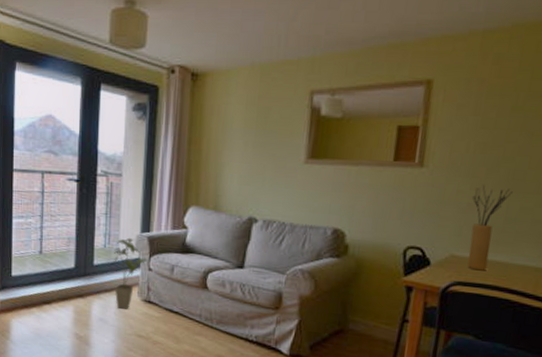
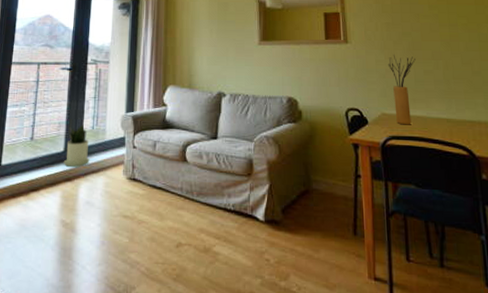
planter: none [74,241,102,284] -> present [63,124,90,167]
house plant: present [113,237,149,309] -> none [100,118,134,189]

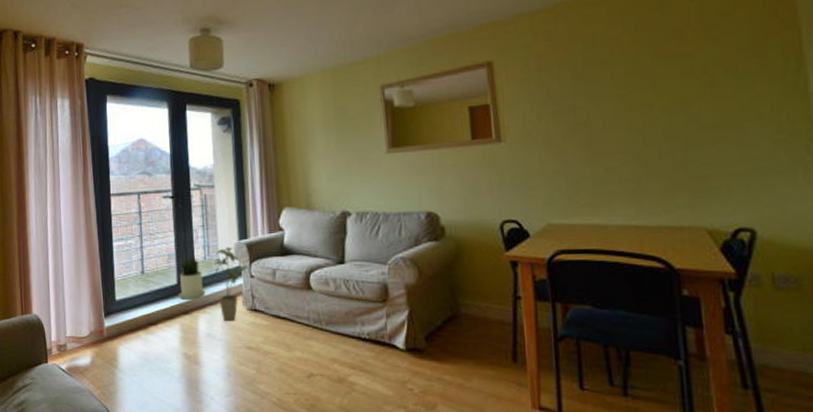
house plant: none [100,118,134,189] -> present [214,246,250,321]
vase: present [387,55,416,125] -> none [555,151,593,236]

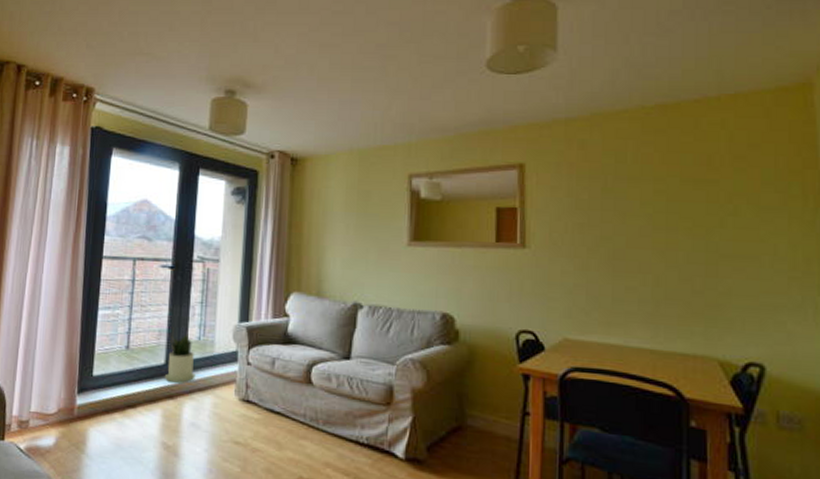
house plant: present [214,246,250,321] -> none [208,328,248,411]

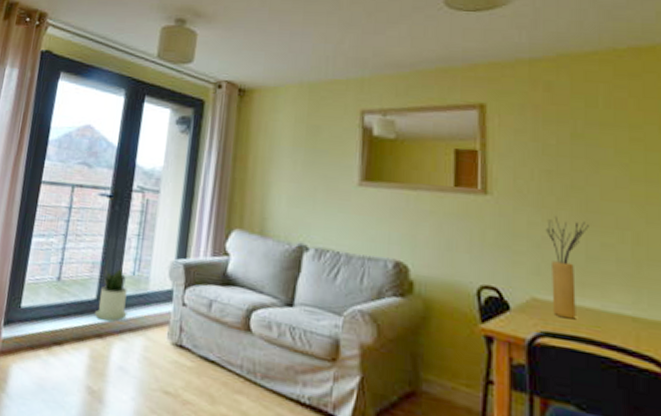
vase: none [576,265,615,355] -> present [545,216,589,320]

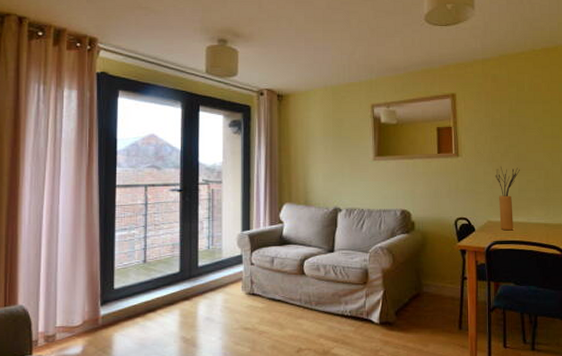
planter: present [94,267,127,321] -> none [180,245,207,286]

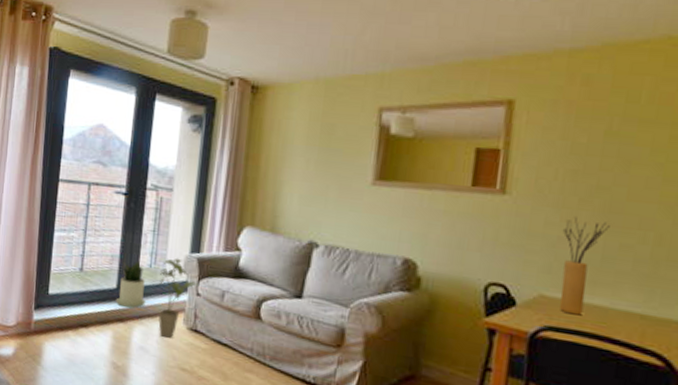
planter: none [180,245,207,286] -> present [115,260,146,308]
house plant: none [217,237,251,305] -> present [158,258,198,338]

